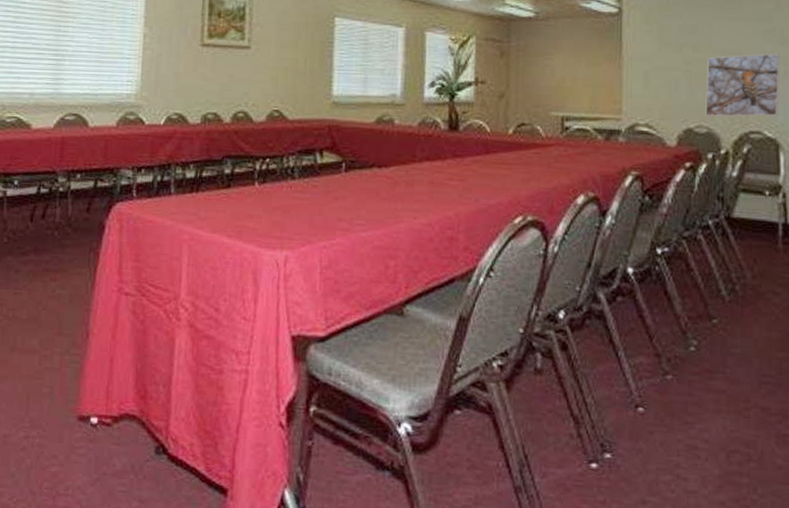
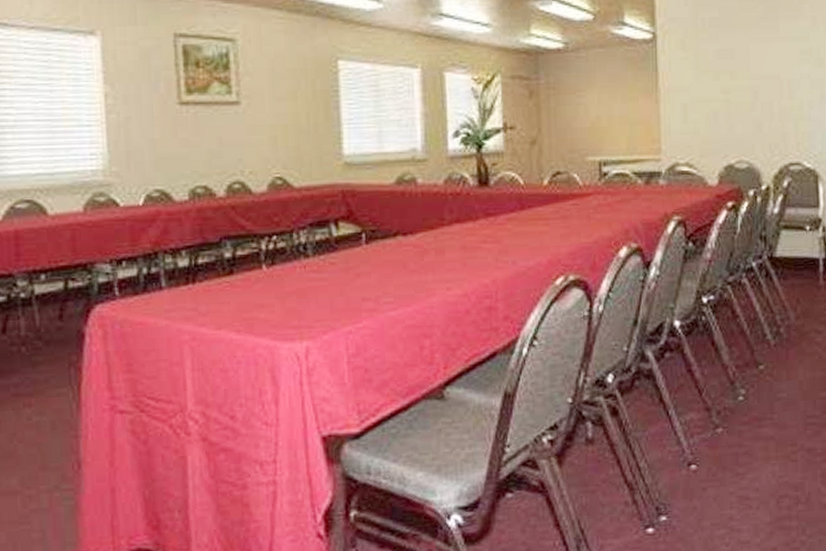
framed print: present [705,53,780,117] -> none [745,76,817,150]

